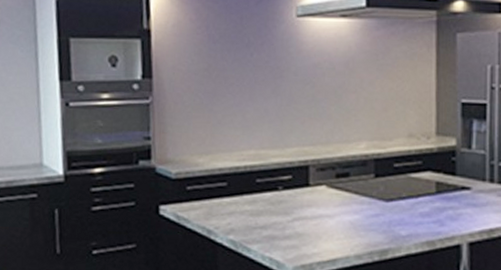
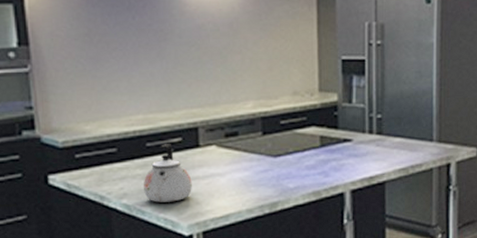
kettle: none [250,180,300,242] -> present [143,143,192,203]

